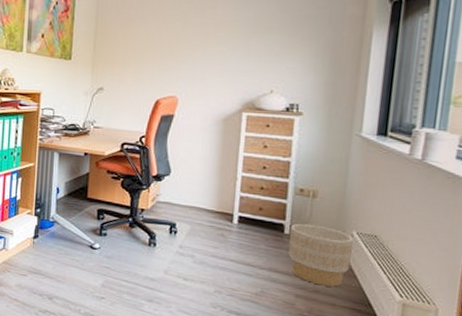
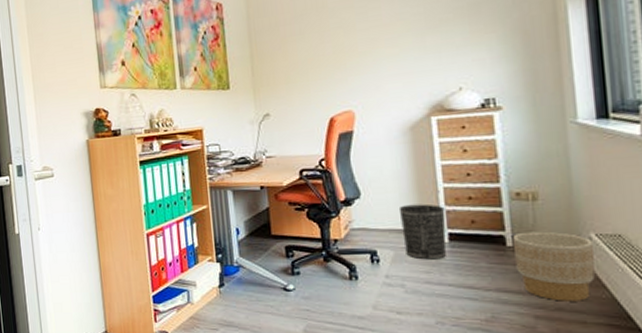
wastebasket: none [200,186,240,238] -> present [398,204,447,260]

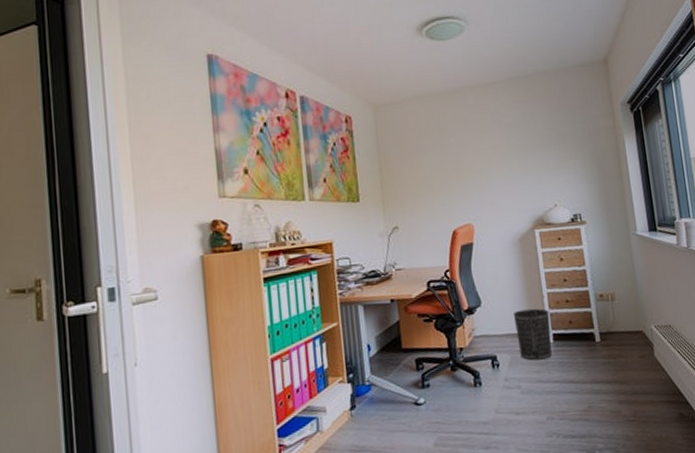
planter: present [512,231,595,301] -> none [599,326,657,386]

